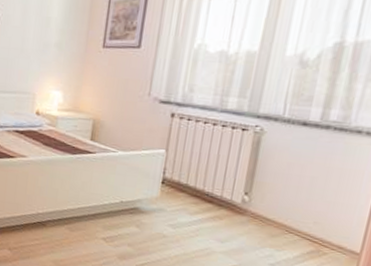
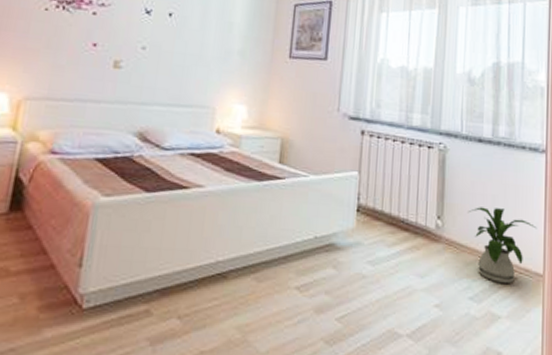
house plant: none [279,186,361,257] -> present [468,207,537,284]

